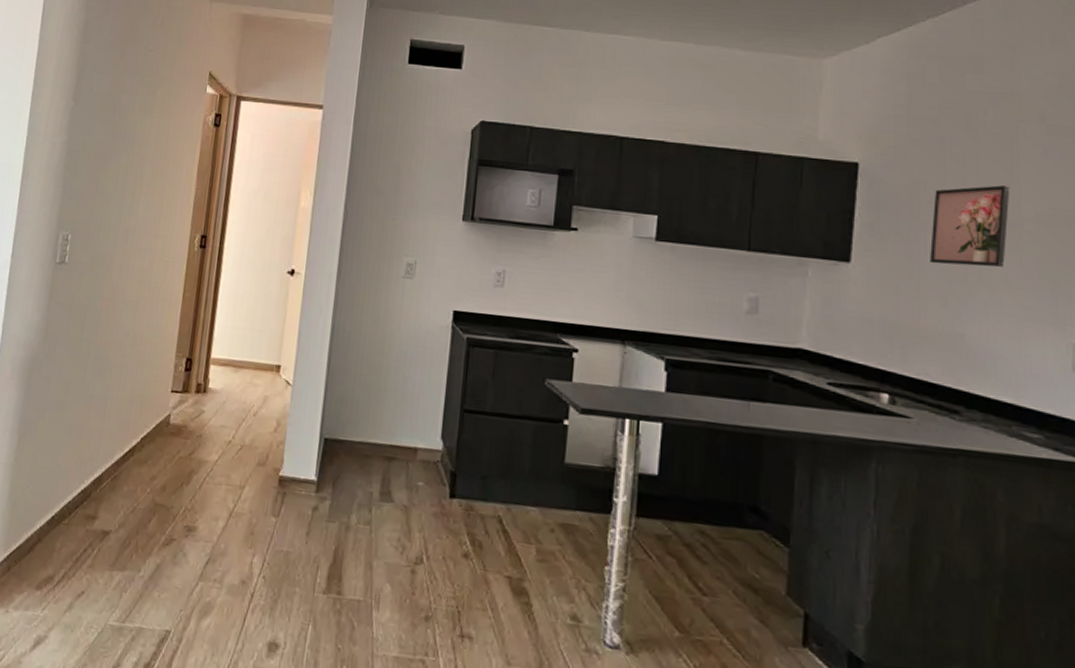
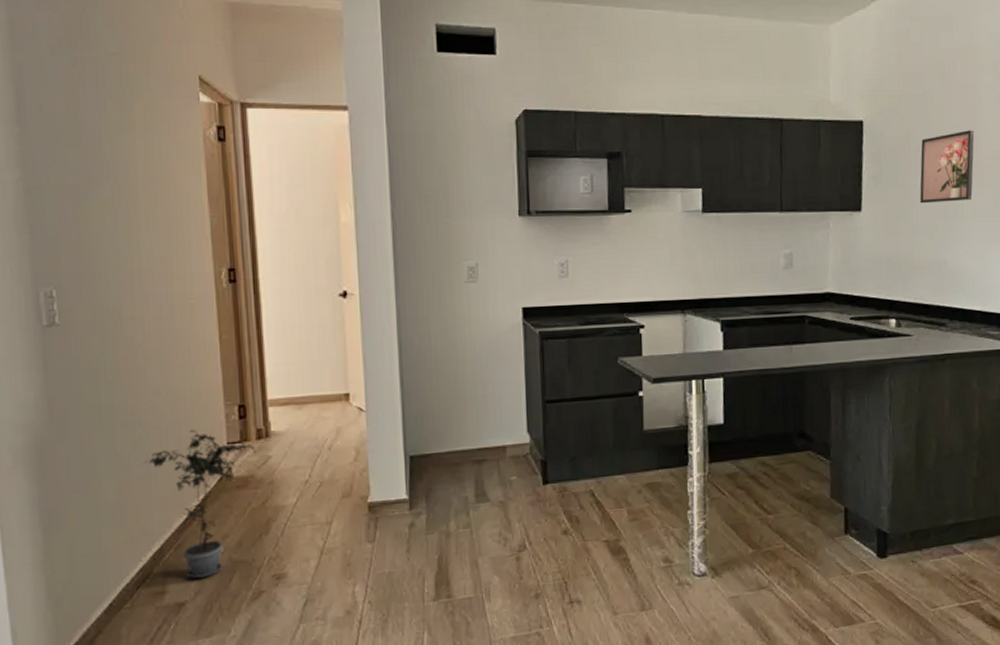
potted plant: none [103,373,194,513] -> present [144,430,256,579]

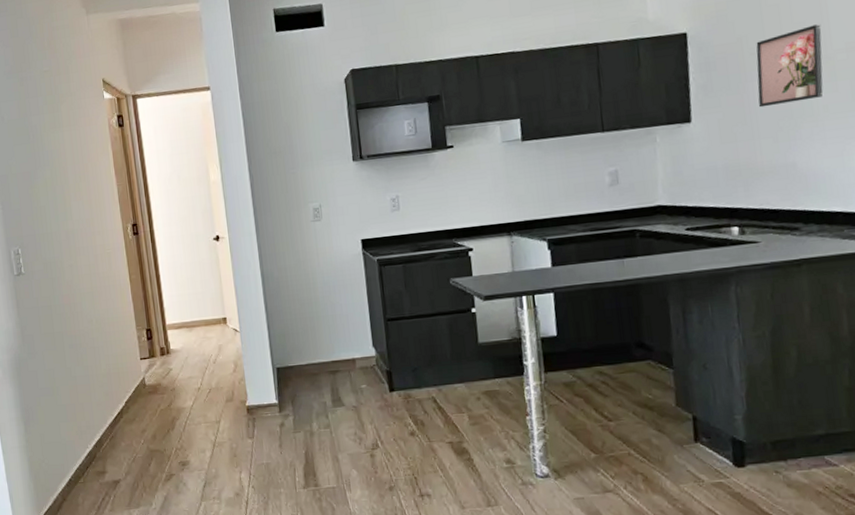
potted plant: present [144,430,256,579] -> none [85,349,161,463]

